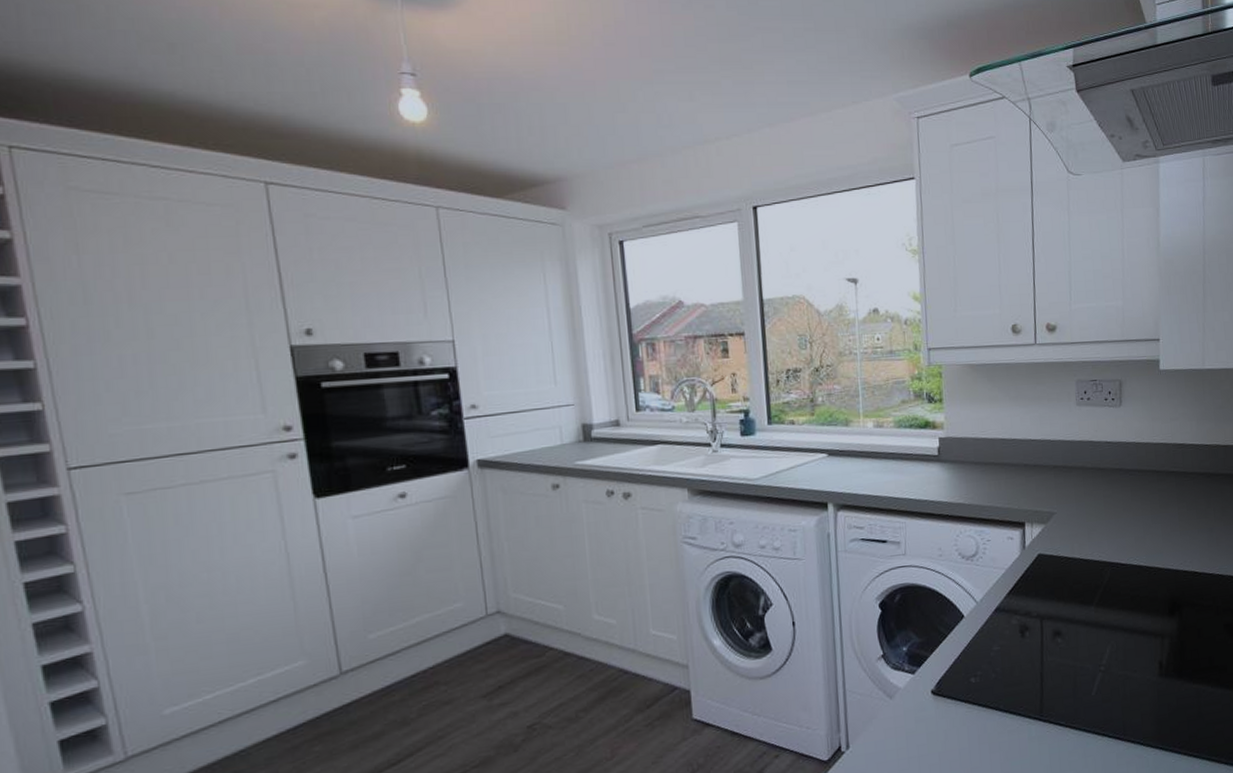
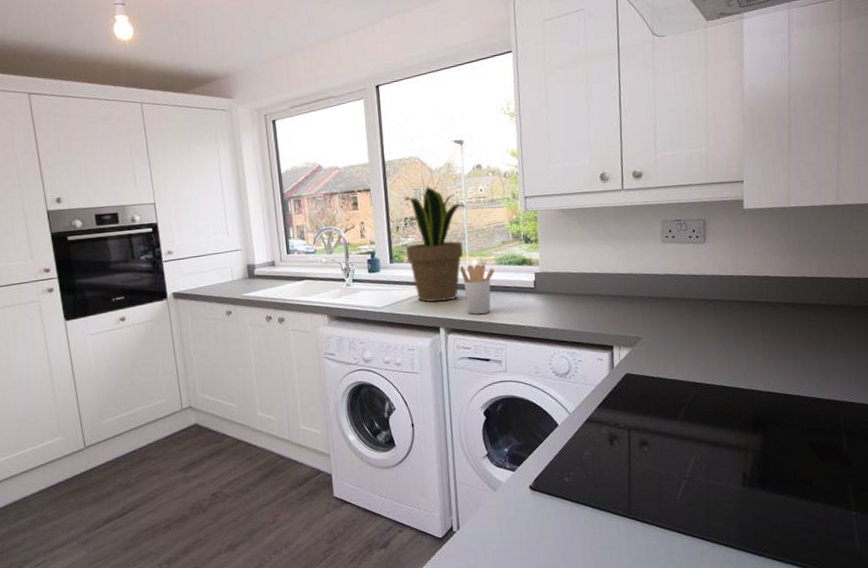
potted plant: none [786,331,861,473] -> present [404,186,466,302]
utensil holder: none [852,427,893,487] -> present [460,264,495,314]

